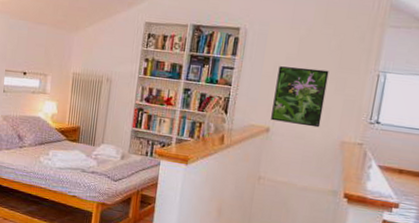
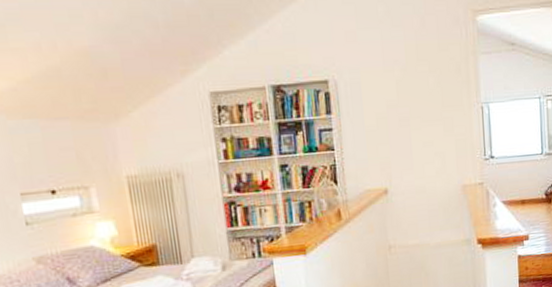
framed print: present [271,66,329,128] -> none [381,112,438,180]

